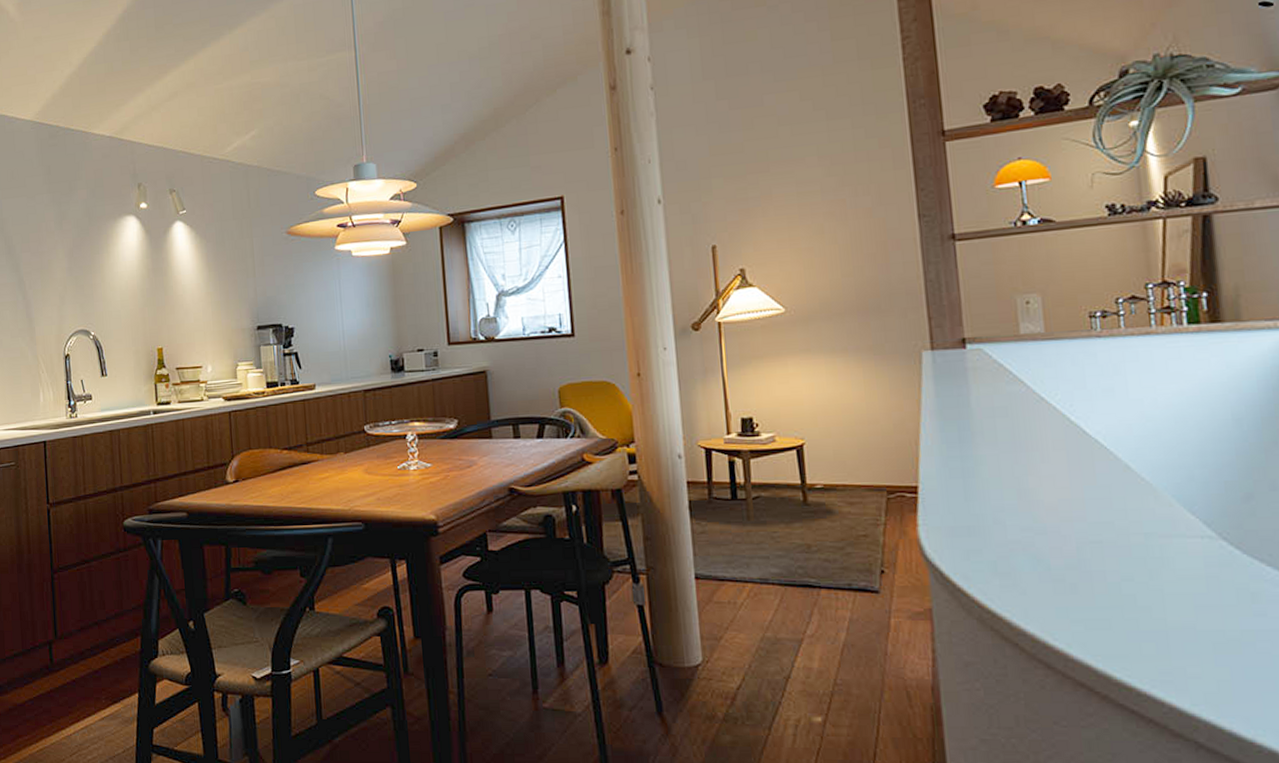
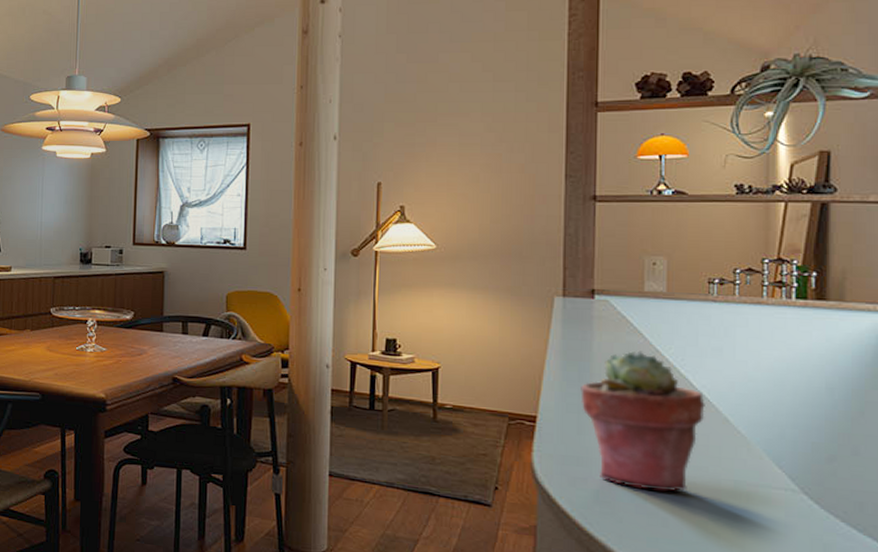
potted succulent: none [962,400,1104,554] -> present [580,350,705,492]

